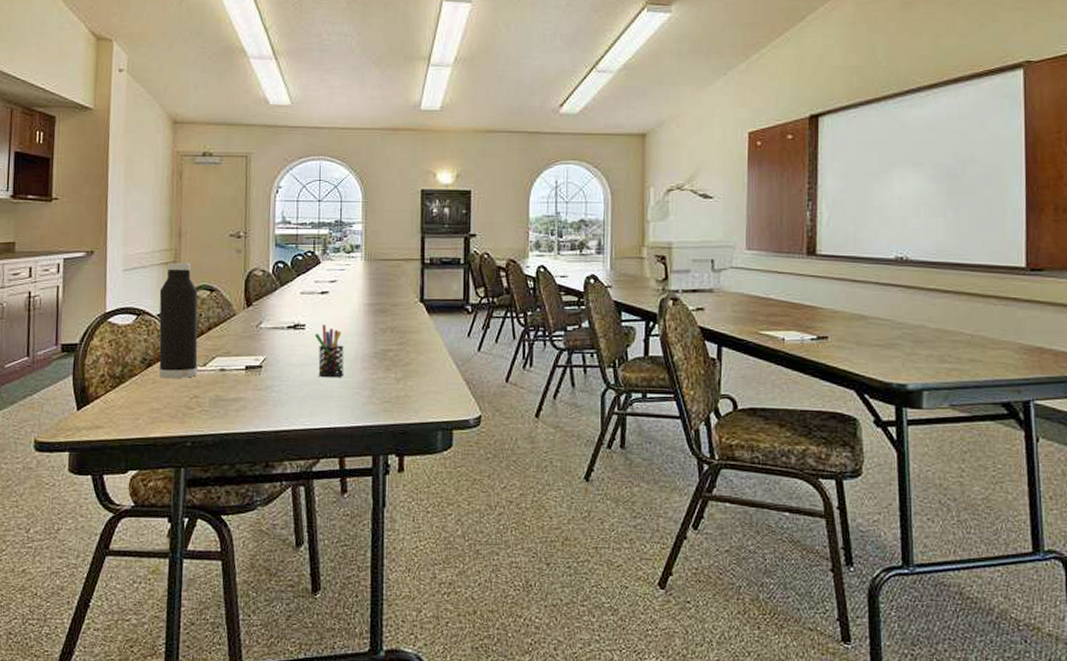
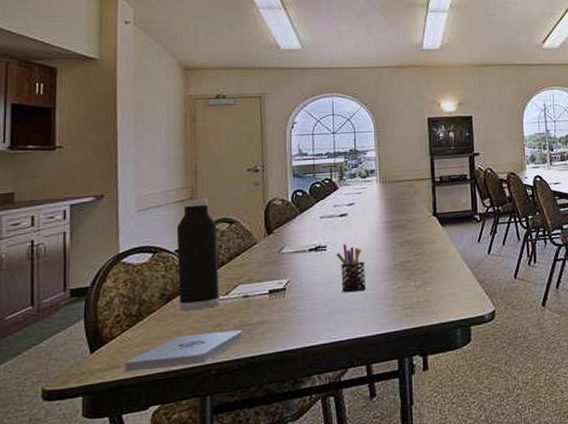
notepad: none [106,403,218,435] -> present [123,329,242,373]

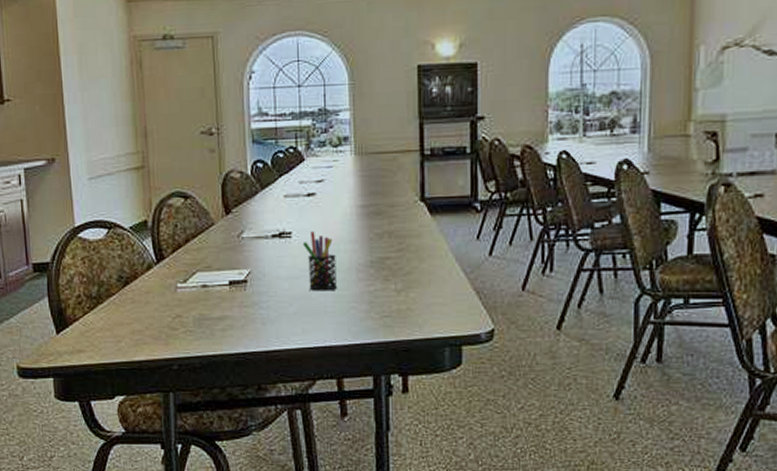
notepad: present [123,329,242,373] -> none [88,323,203,358]
water bottle: present [176,198,219,310] -> none [129,166,178,296]

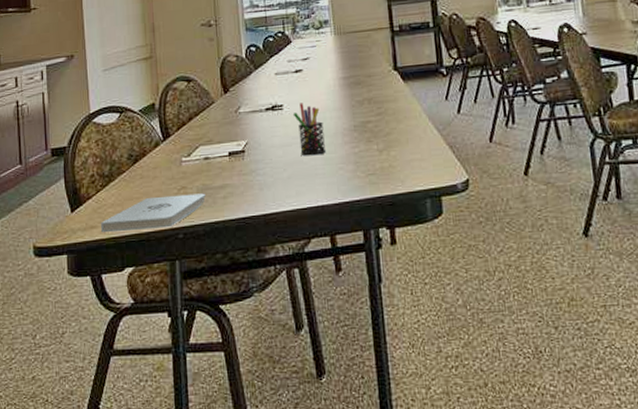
notepad: none [88,323,203,358] -> present [100,193,206,233]

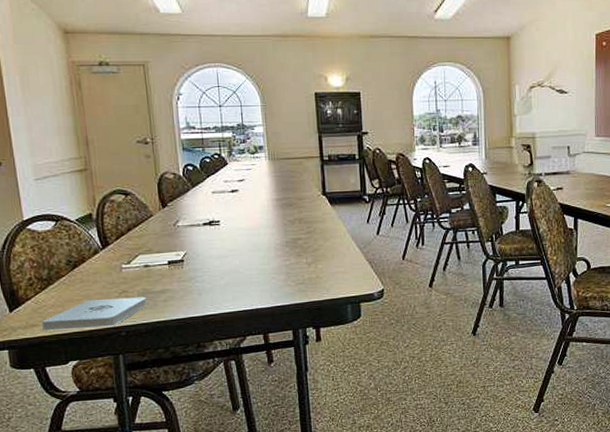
pen holder: present [293,103,327,156] -> none [229,220,261,267]

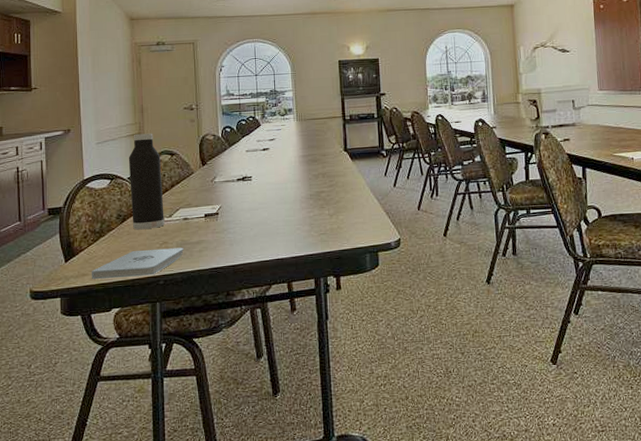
water bottle: none [74,169,123,277] -> present [128,133,165,229]

